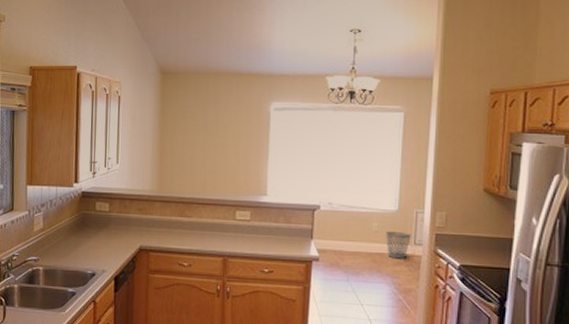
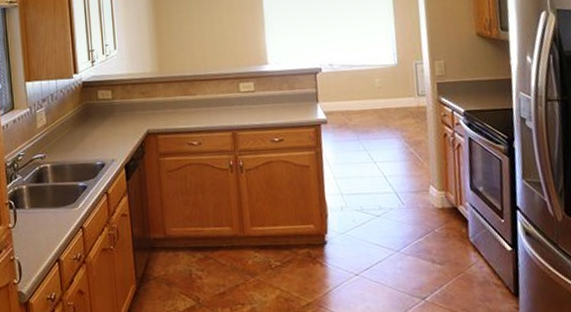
wastebasket: present [386,232,411,259] -> none [389,85,414,112]

